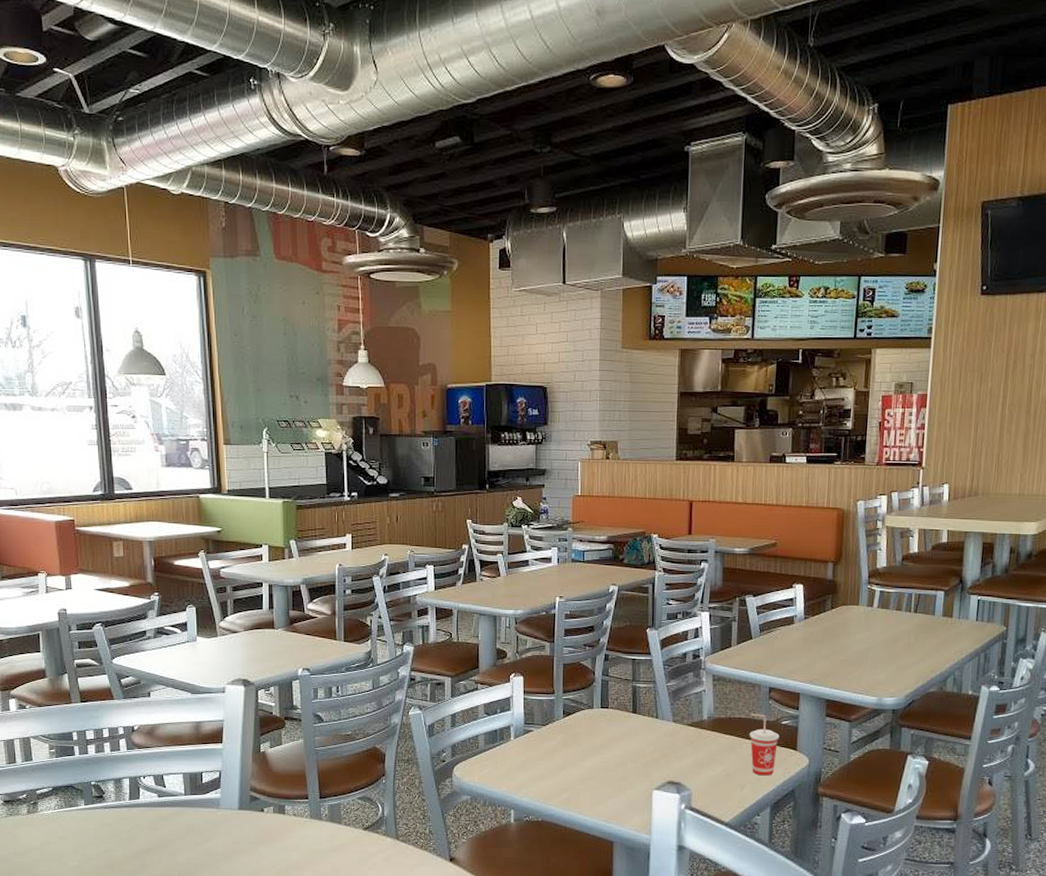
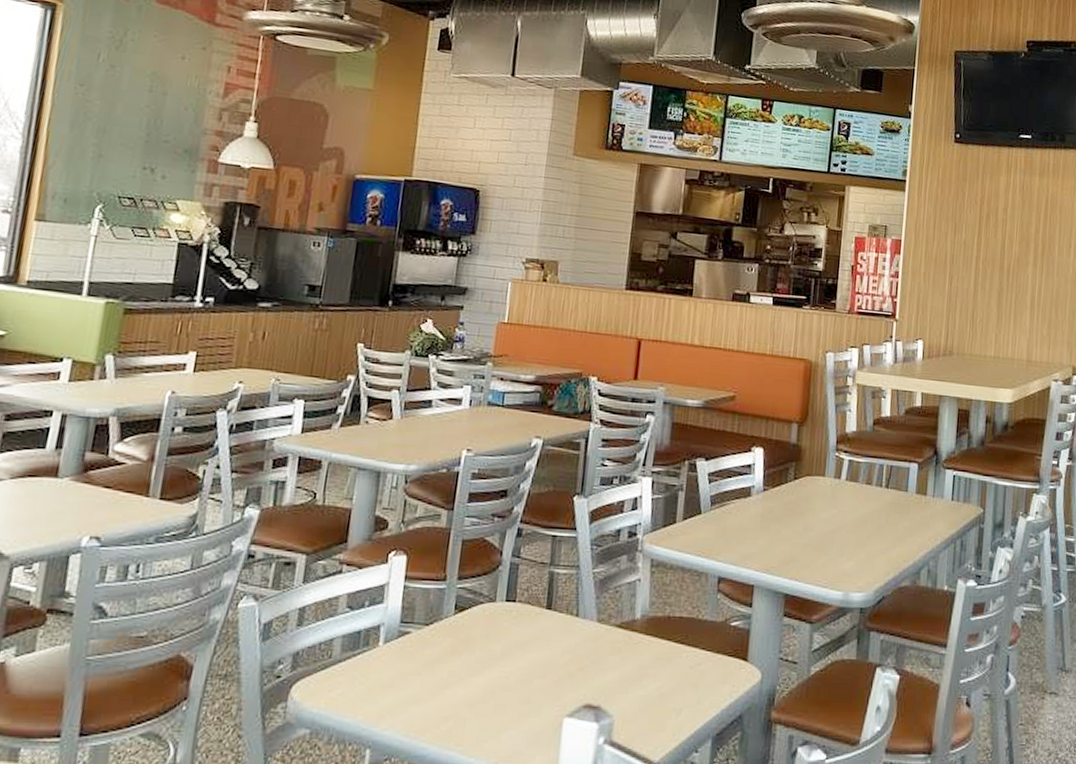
beverage cup: present [749,713,779,776] -> none [691,611,728,696]

